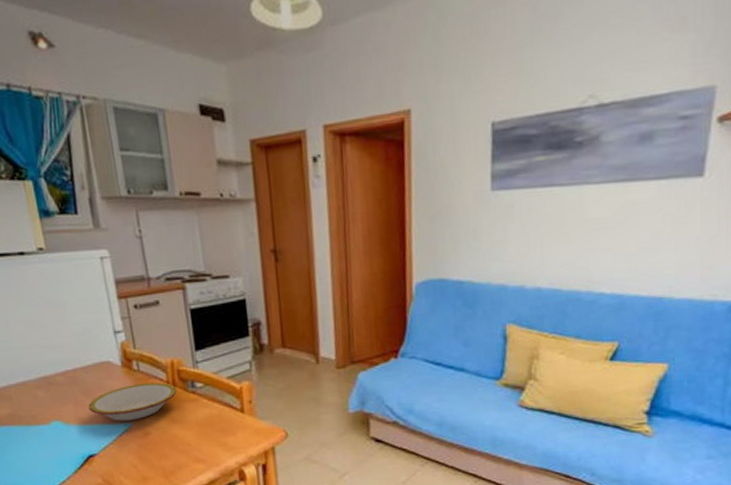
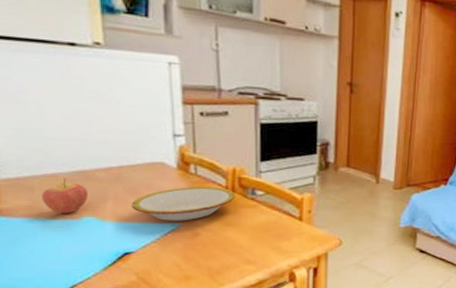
fruit: none [18,385,54,420] -> present [42,178,89,214]

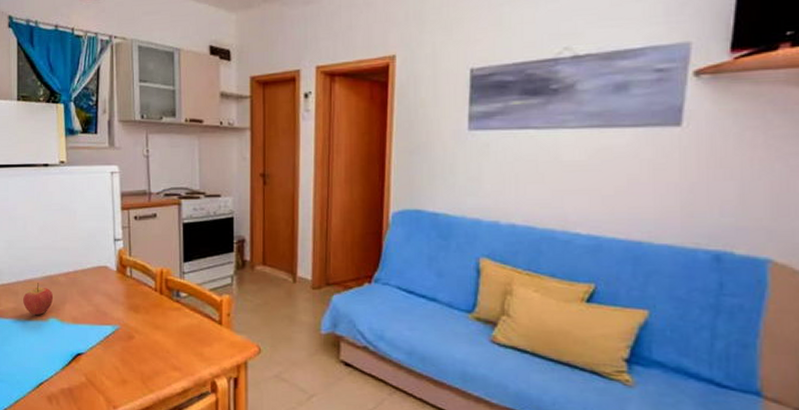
bowl: present [131,186,235,221] -> none [83,289,163,324]

